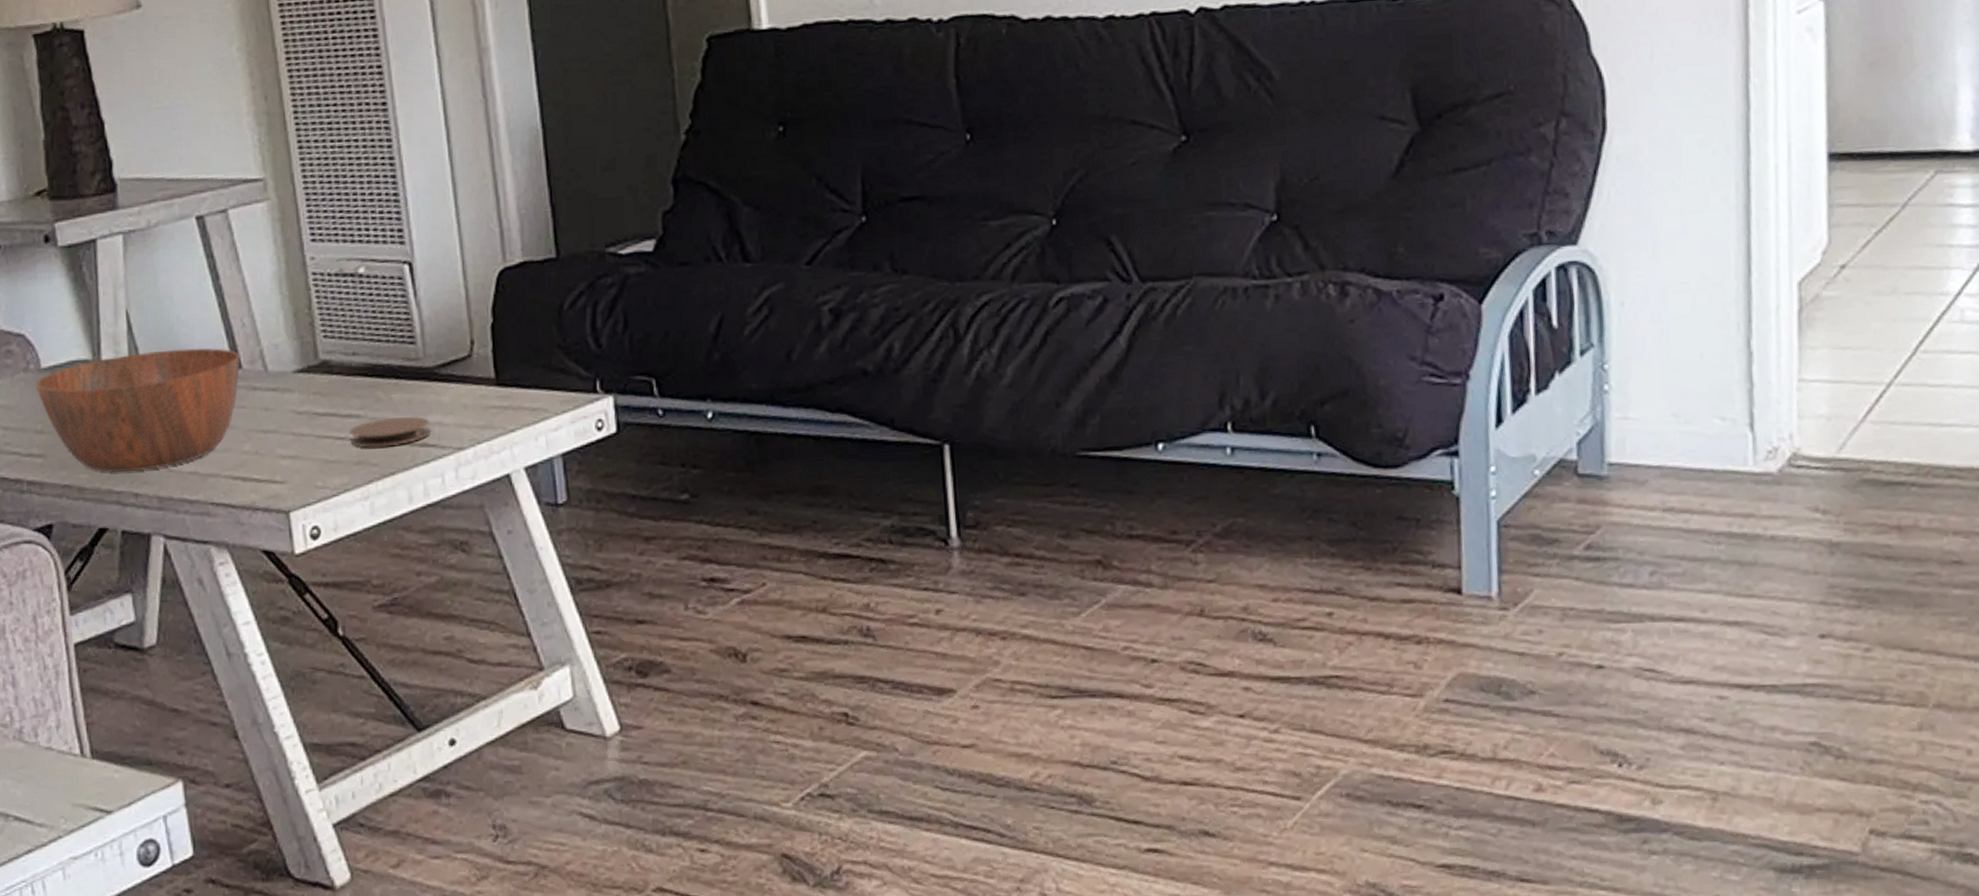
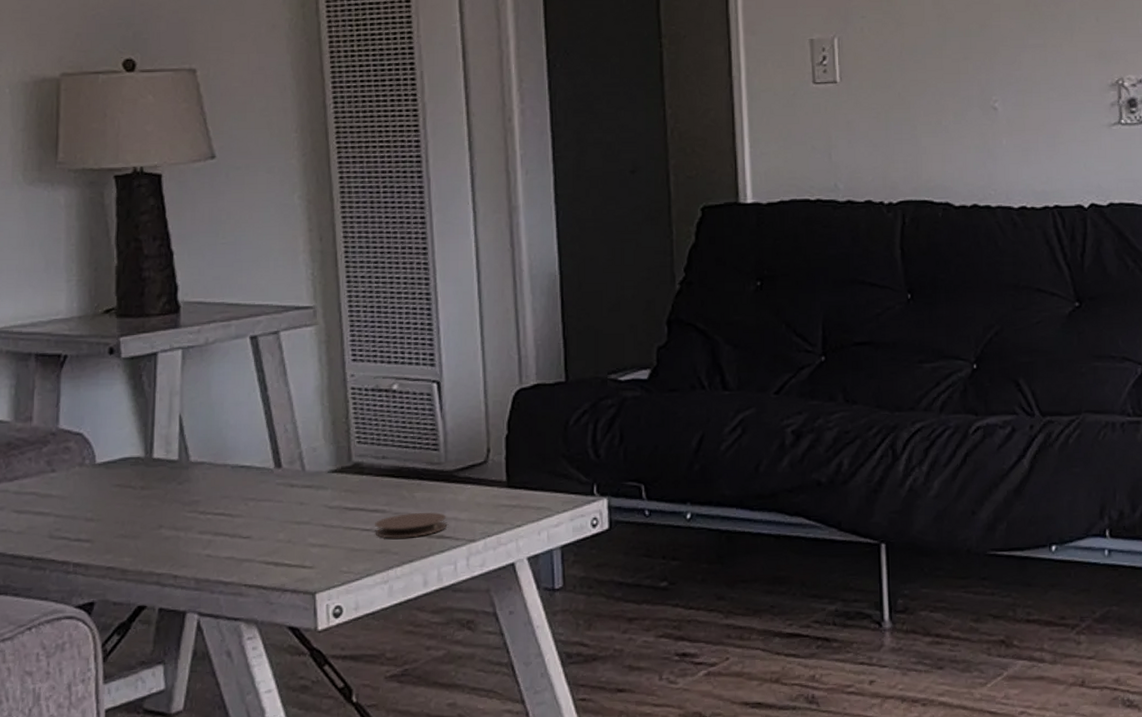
bowl: present [35,347,240,472] -> none [89,449,281,556]

